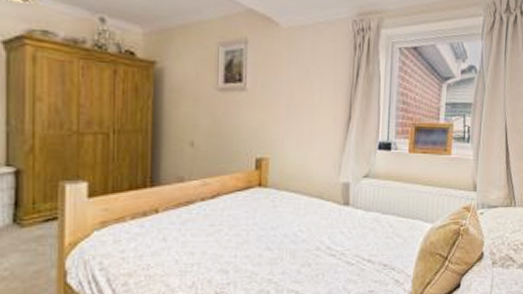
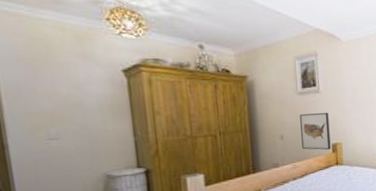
wall art: none [217,116,255,166] -> present [300,112,331,150]

